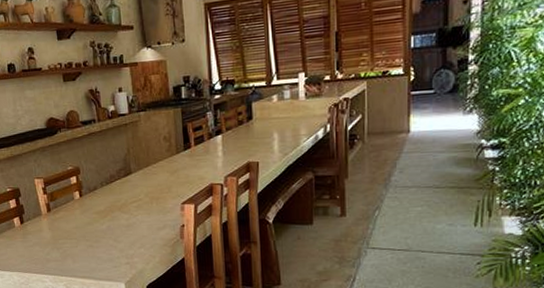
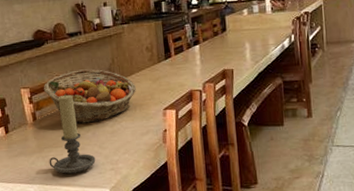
fruit basket: none [57,159,153,216] -> present [43,69,136,124]
candle holder: none [63,185,111,266] -> present [49,94,96,174]

